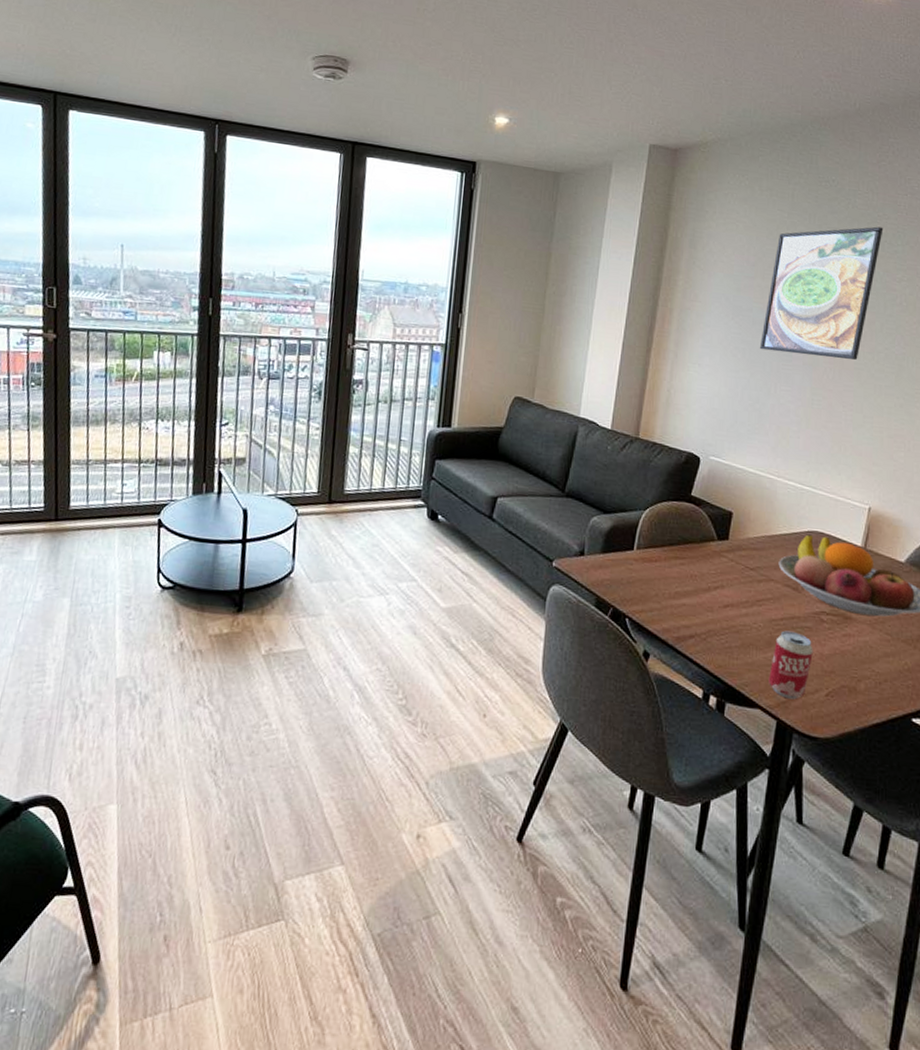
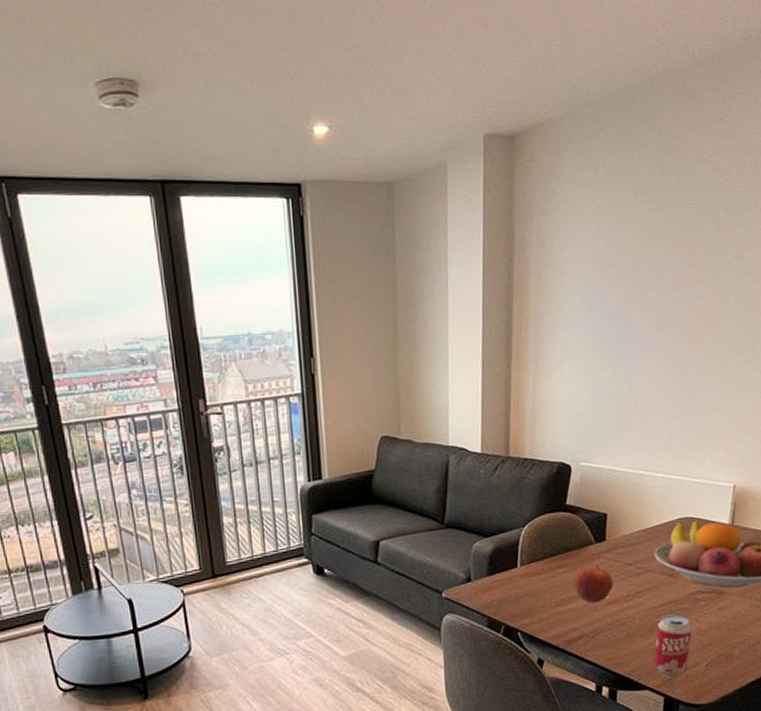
apple: none [689,562,733,603] -> present [573,564,614,603]
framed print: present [760,226,884,360] -> none [618,192,731,345]

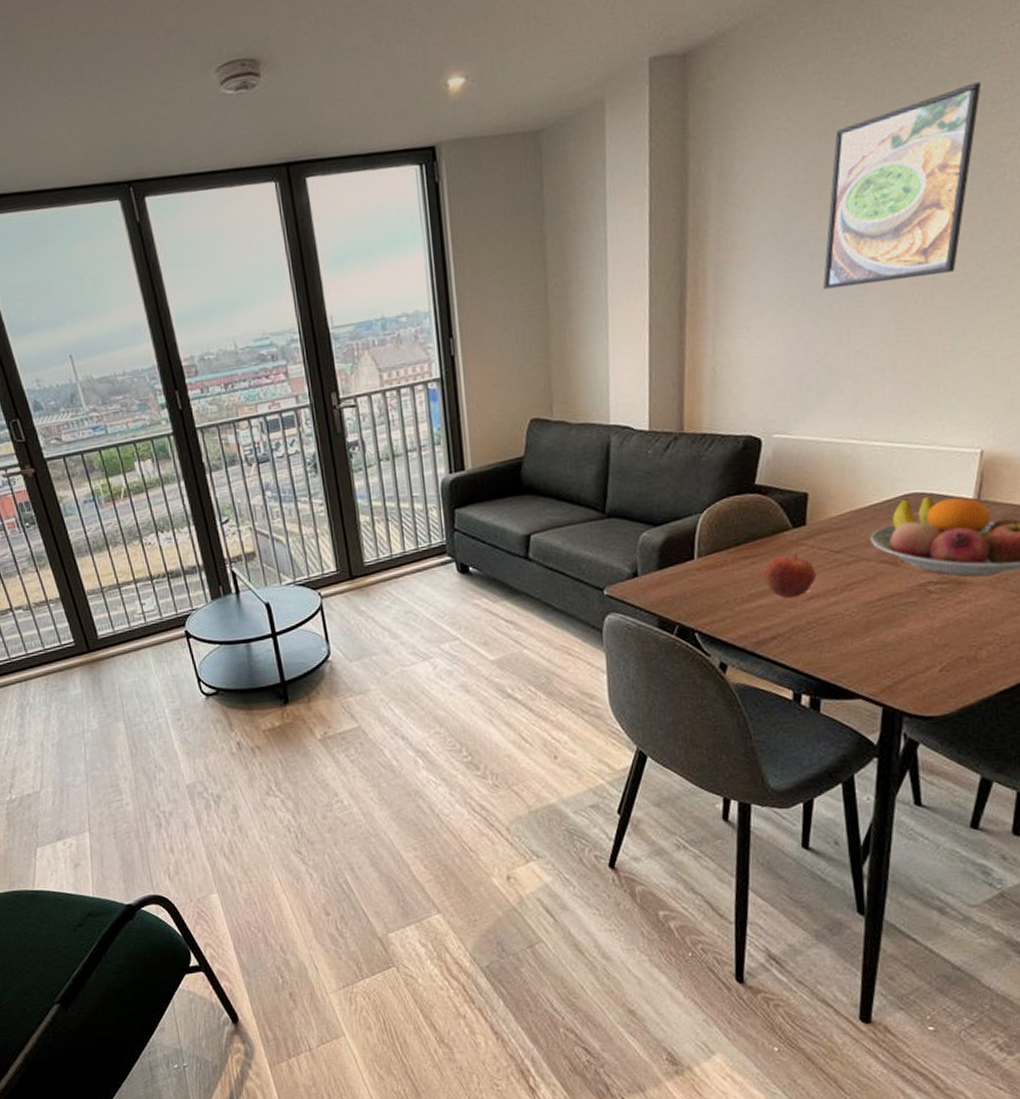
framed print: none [618,192,731,345] -> present [823,82,982,290]
beverage can: present [654,614,692,676] -> none [869,610,921,683]

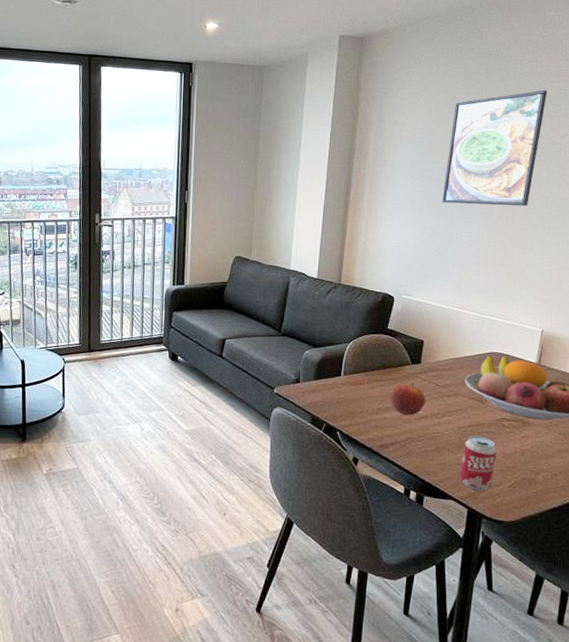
beverage can: none [869,610,921,683] -> present [460,435,497,491]

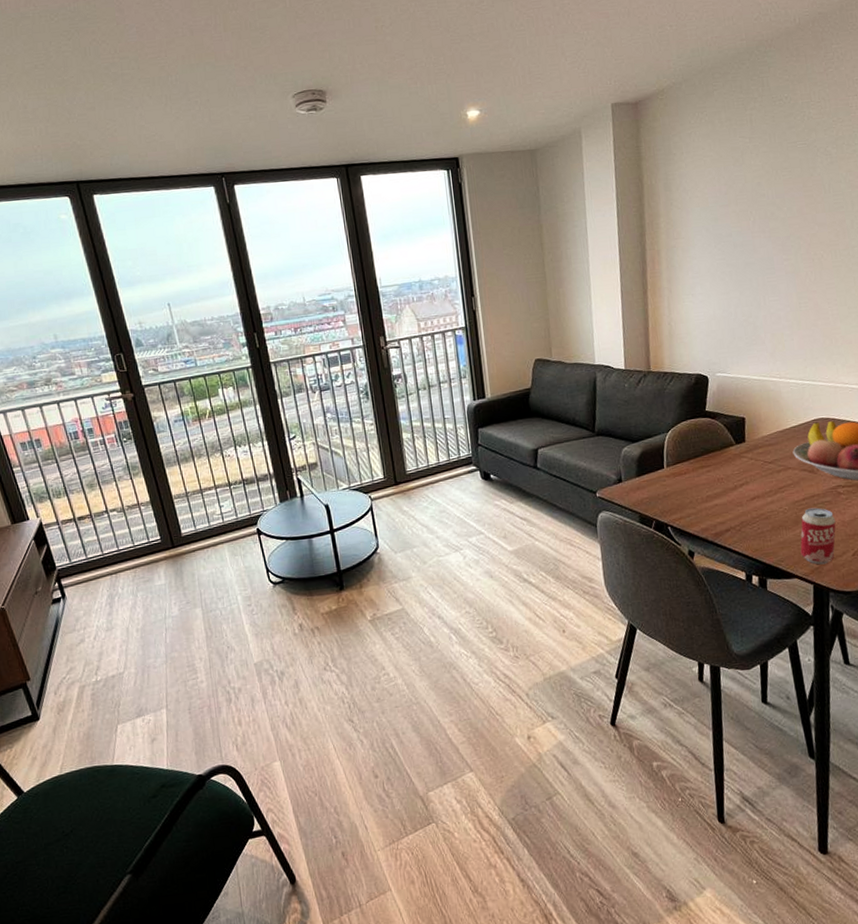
apple: present [389,382,426,416] -> none [717,463,756,499]
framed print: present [442,90,548,206] -> none [744,131,840,269]

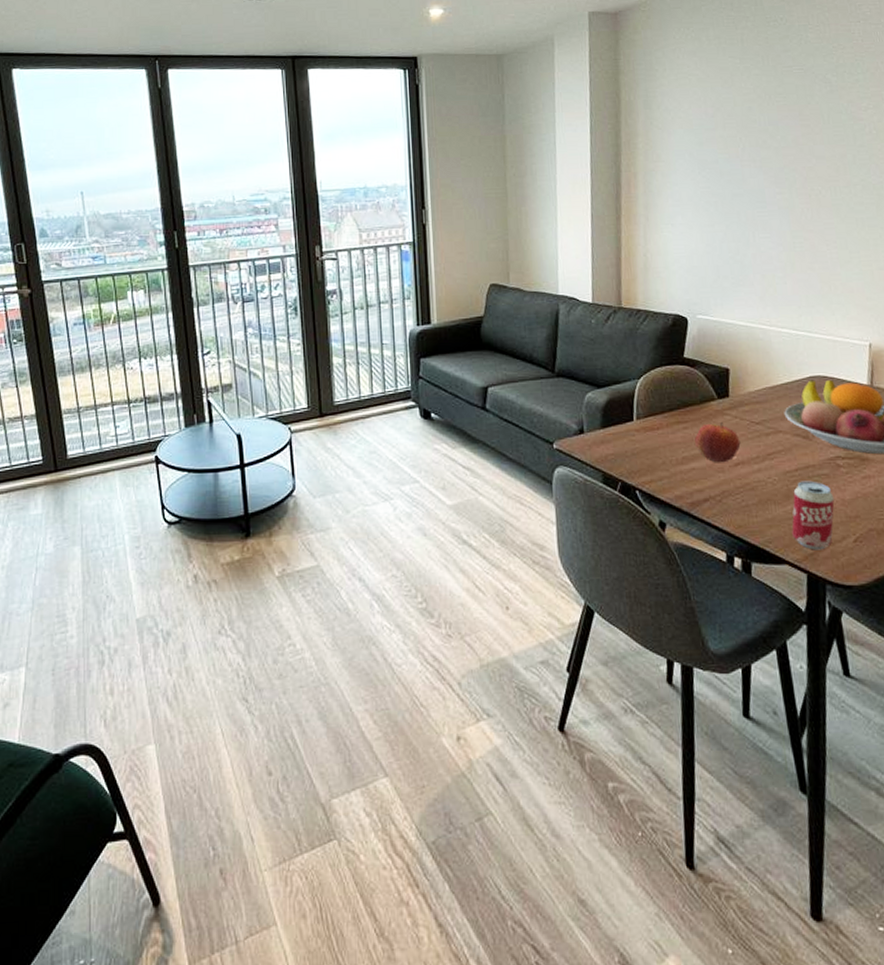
apple: none [717,463,756,499] -> present [695,421,741,463]

